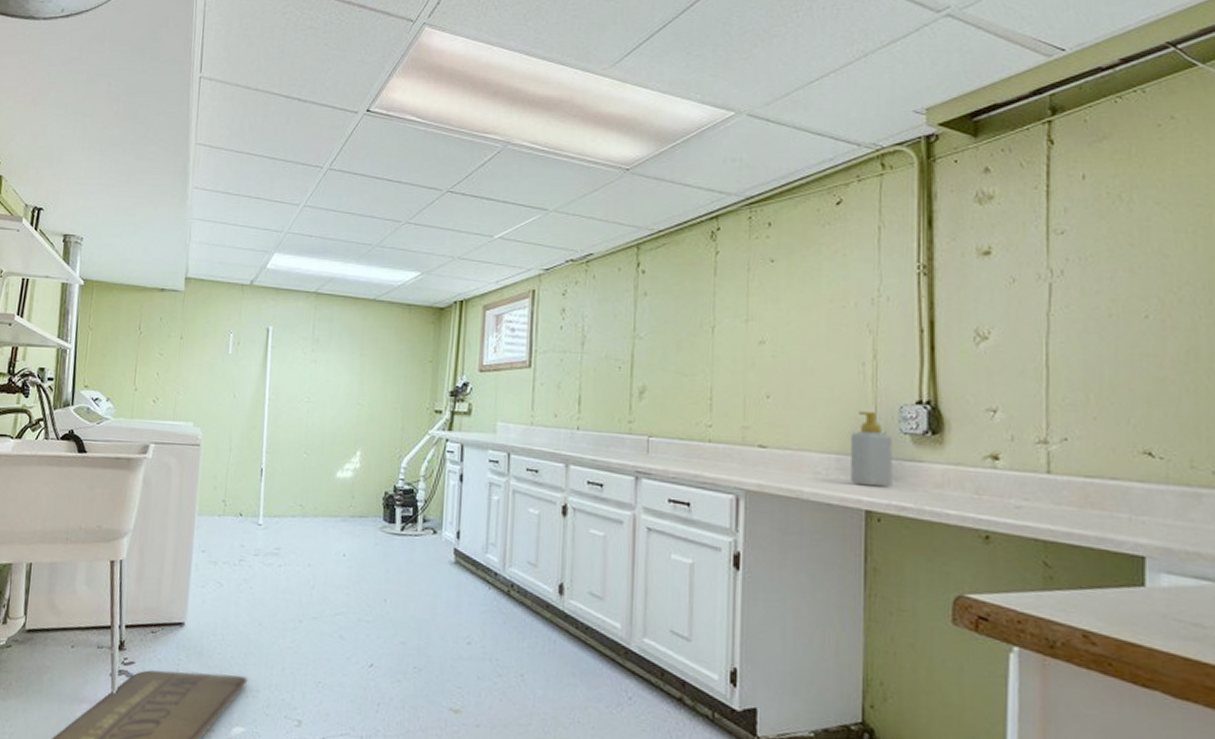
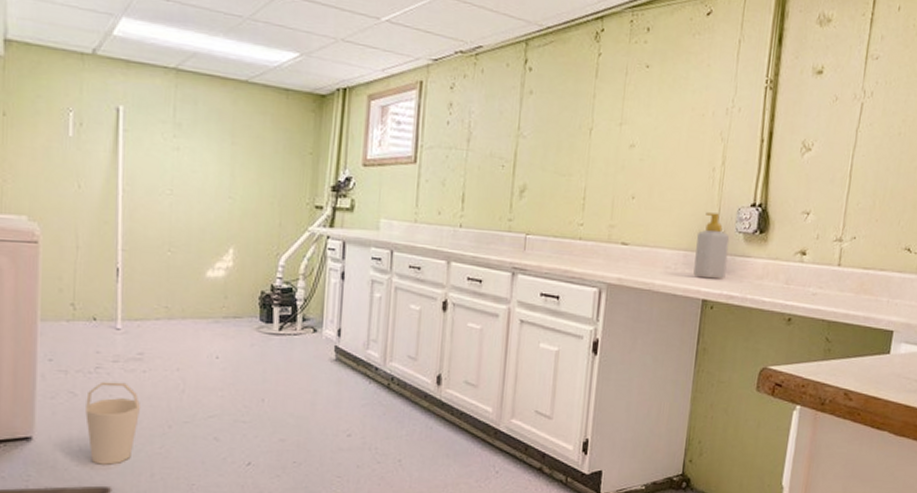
bucket: none [229,573,275,656] -> present [85,381,140,465]

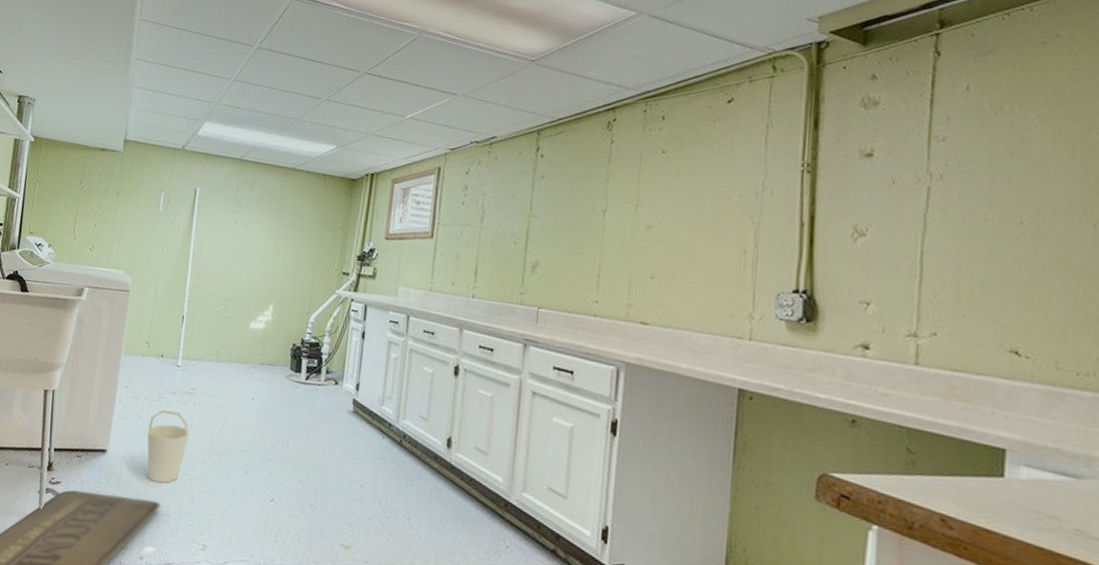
soap bottle: present [693,212,730,280] -> none [726,296,769,369]

